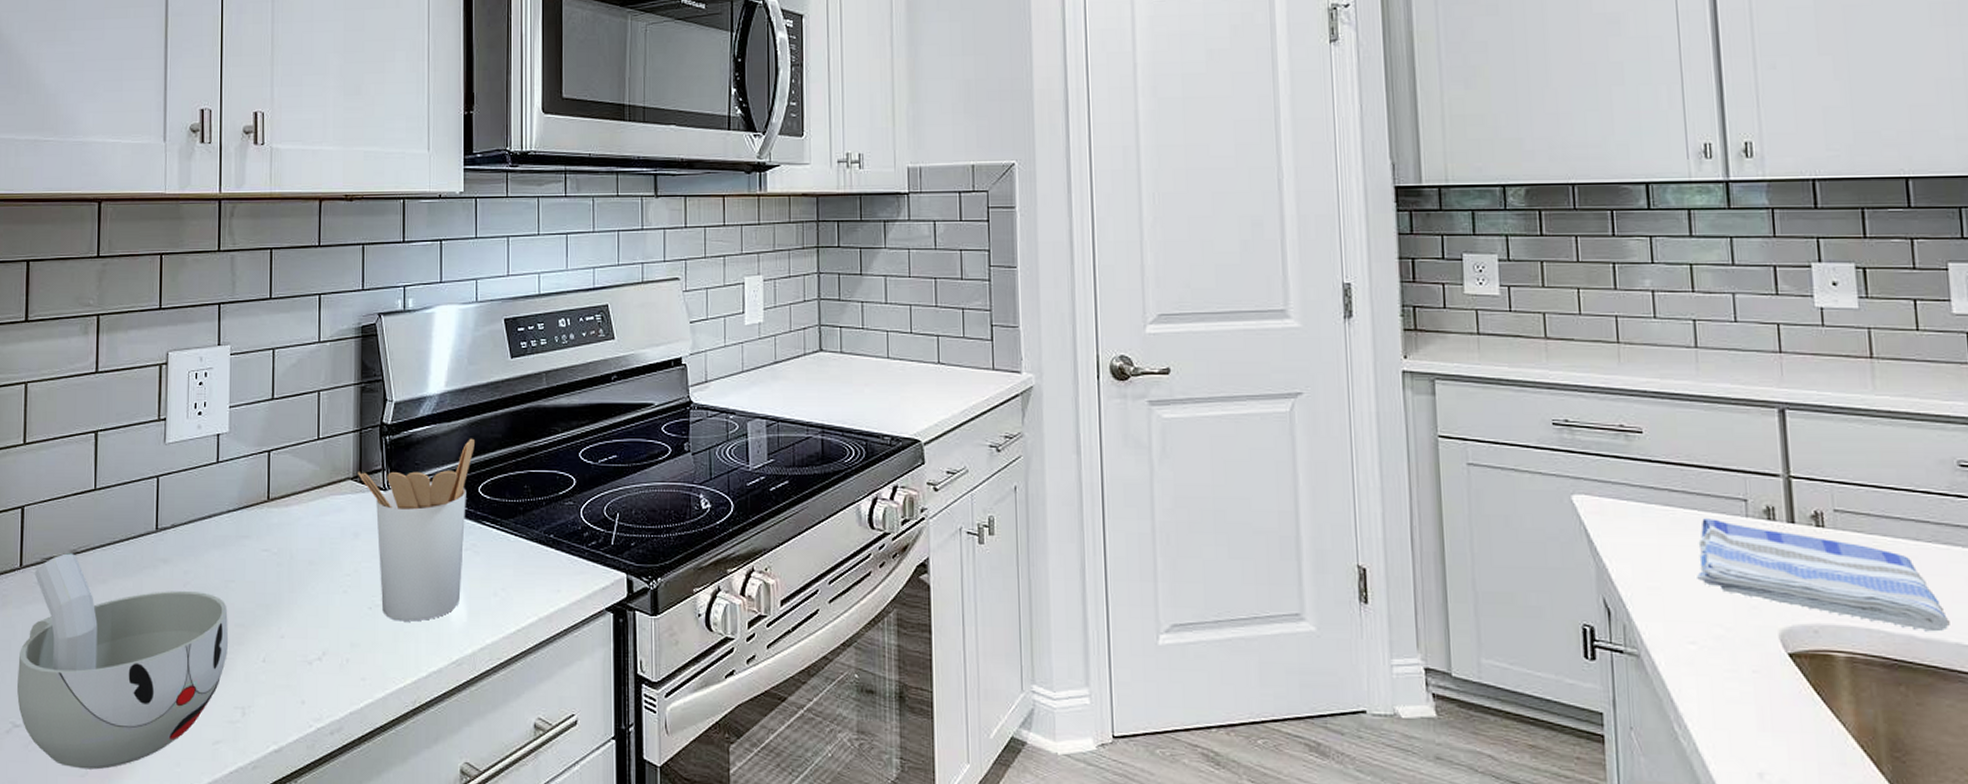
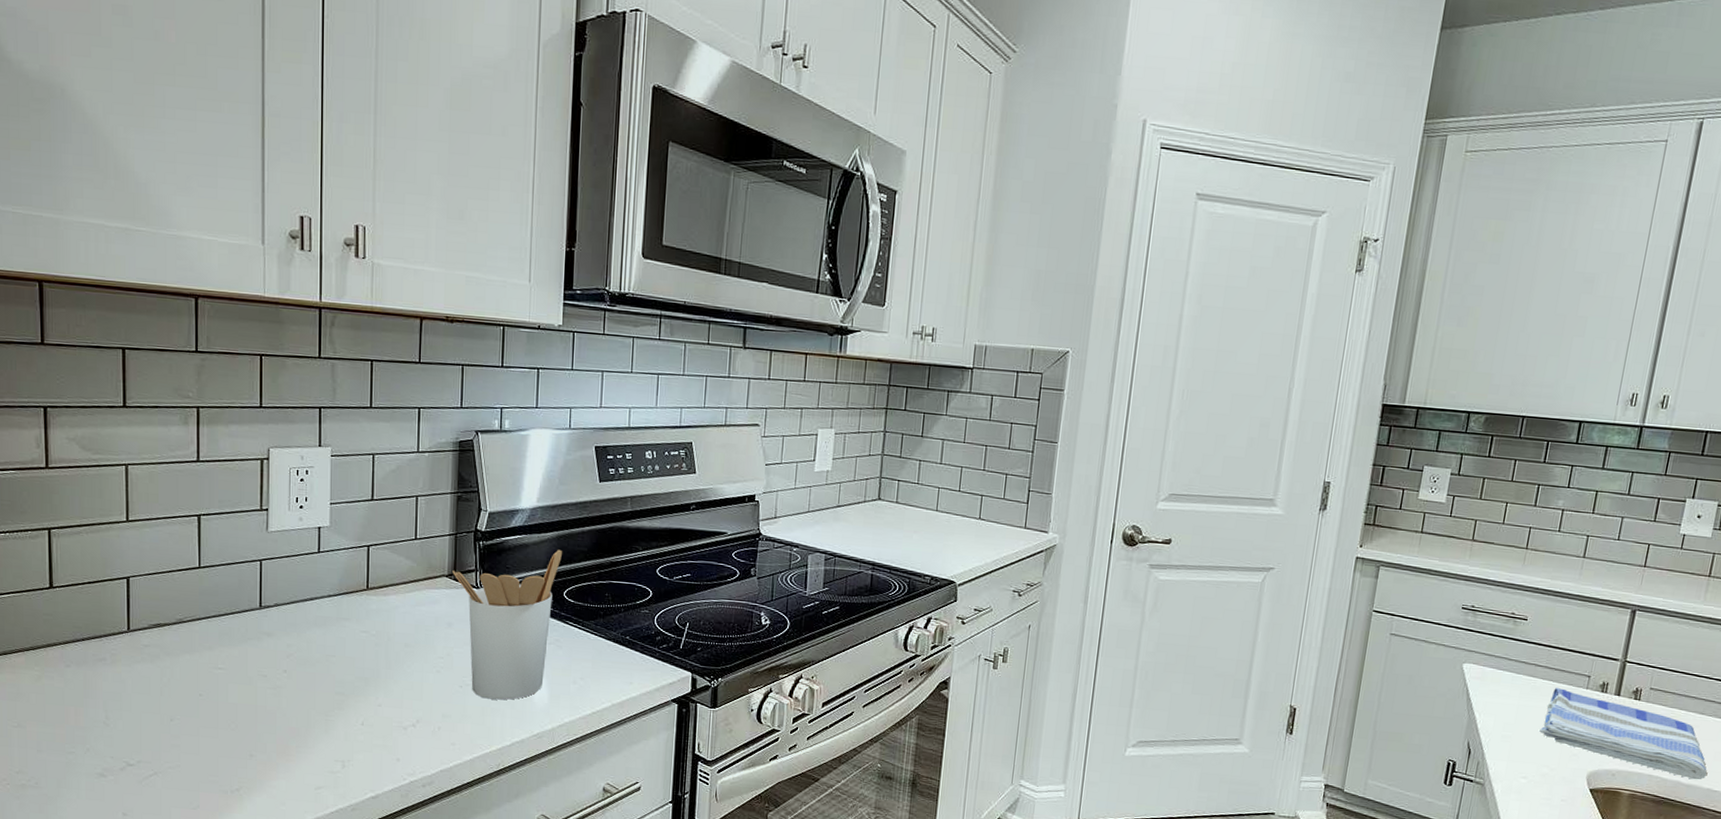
cup: present [17,553,228,770] -> none [129,621,329,804]

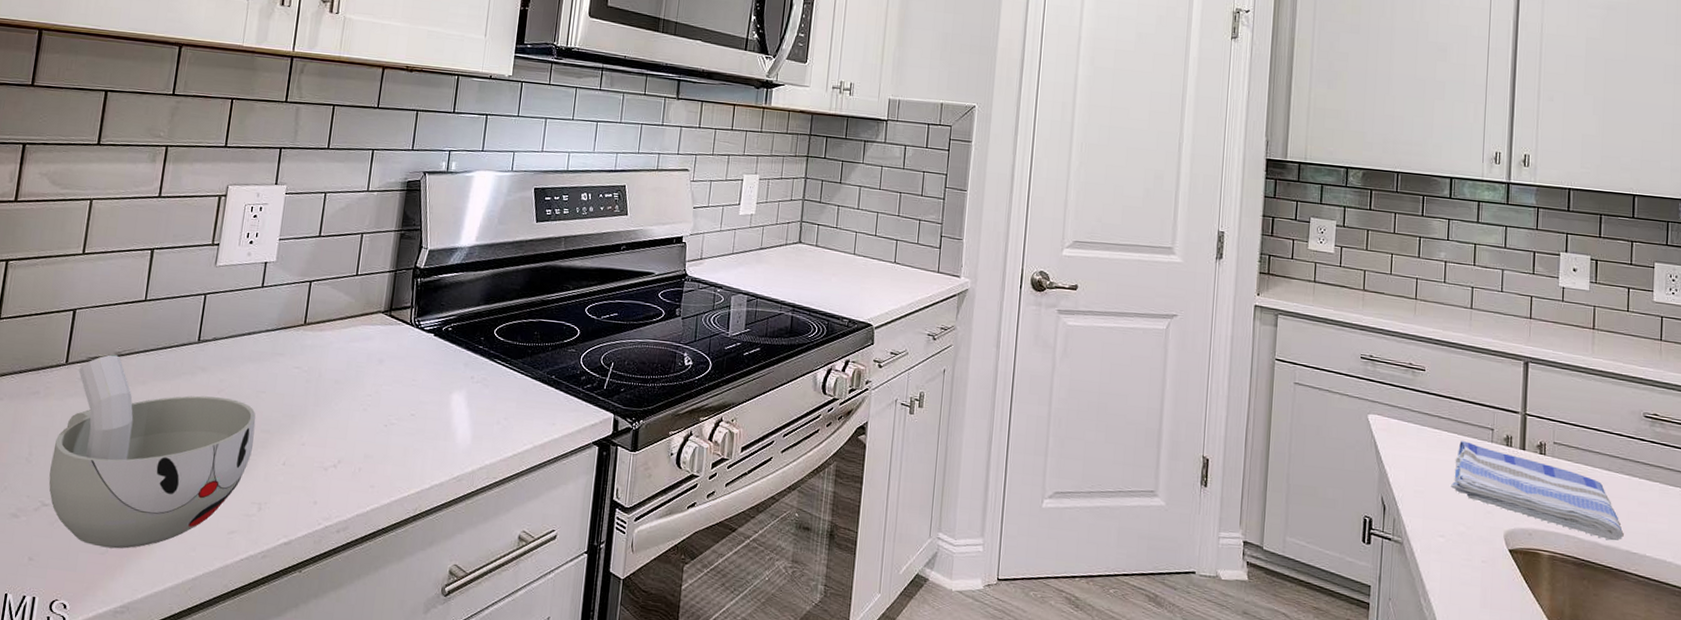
cup: none [129,621,329,804] -> present [48,354,256,549]
utensil holder: present [452,549,562,700] -> none [389,287,496,441]

